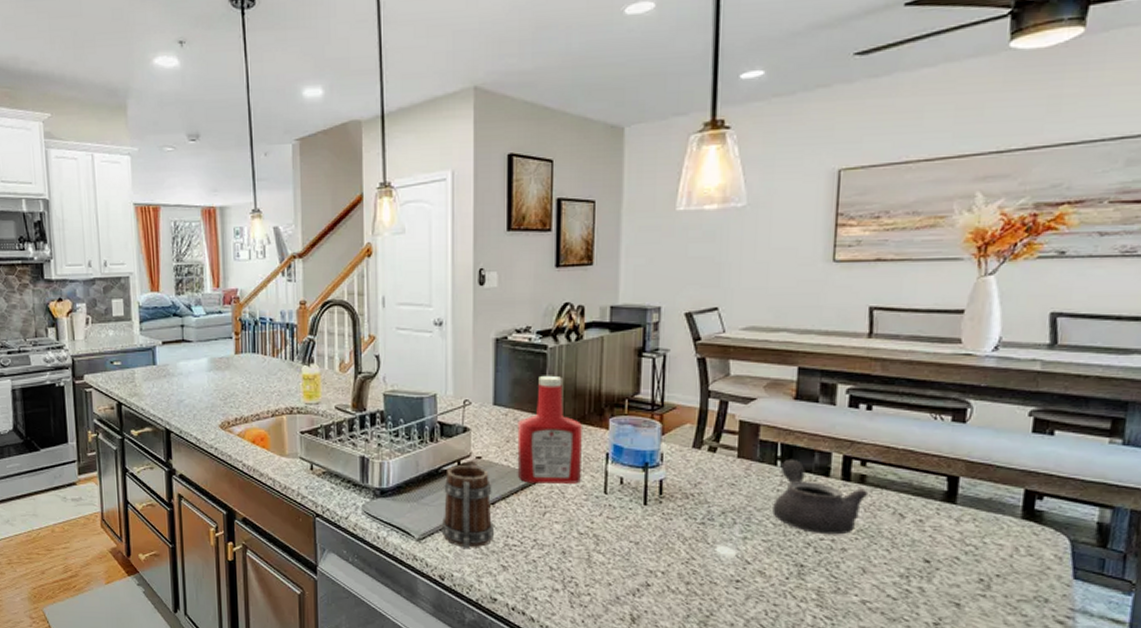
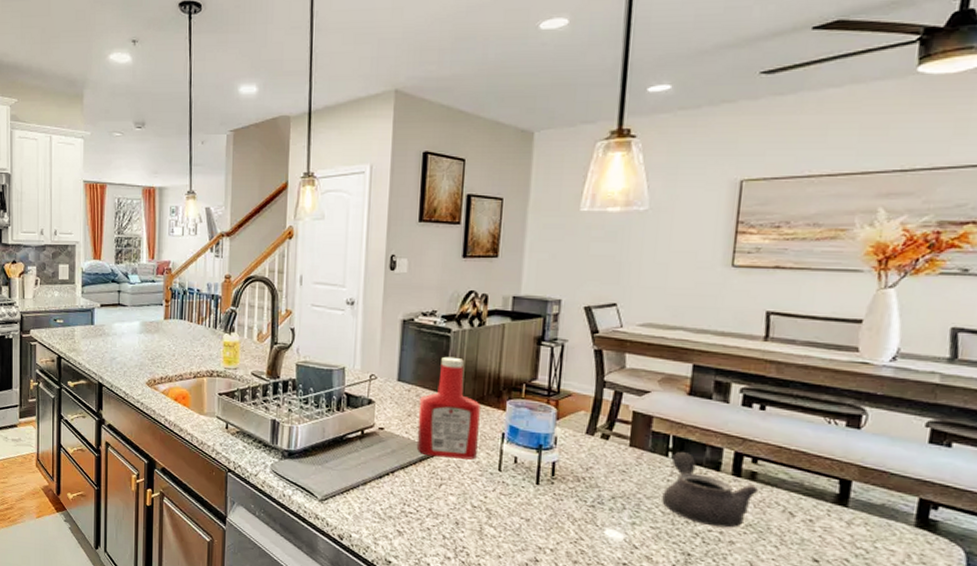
mug: present [441,465,495,548] -> none [342,434,393,513]

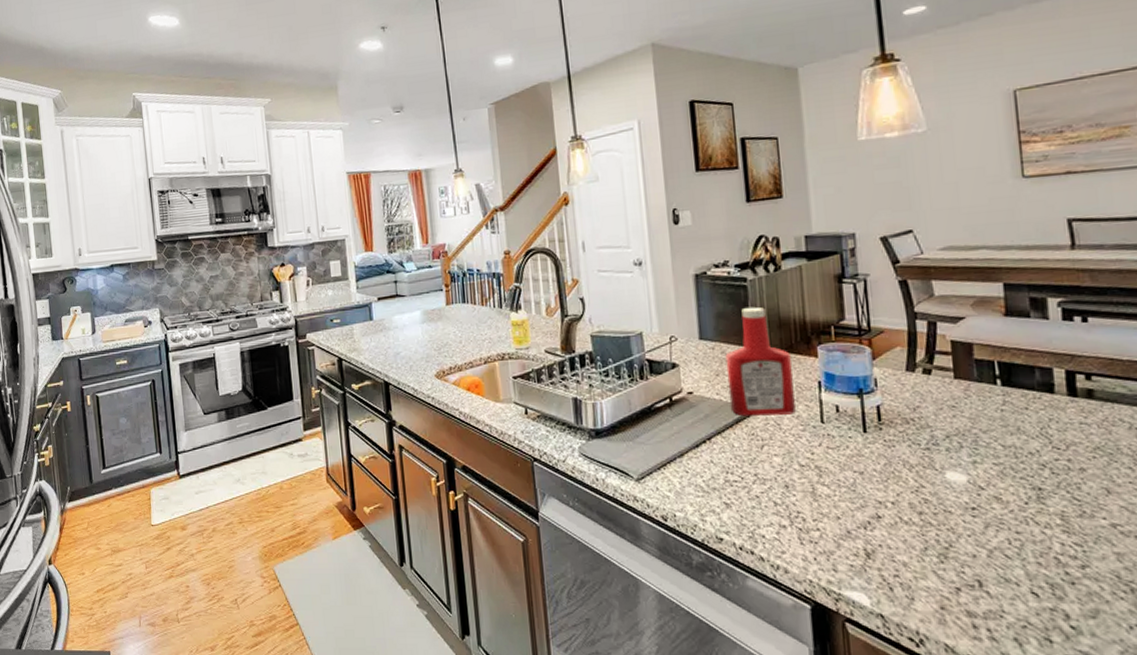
teapot: present [662,451,759,528] -> none [999,376,1100,455]

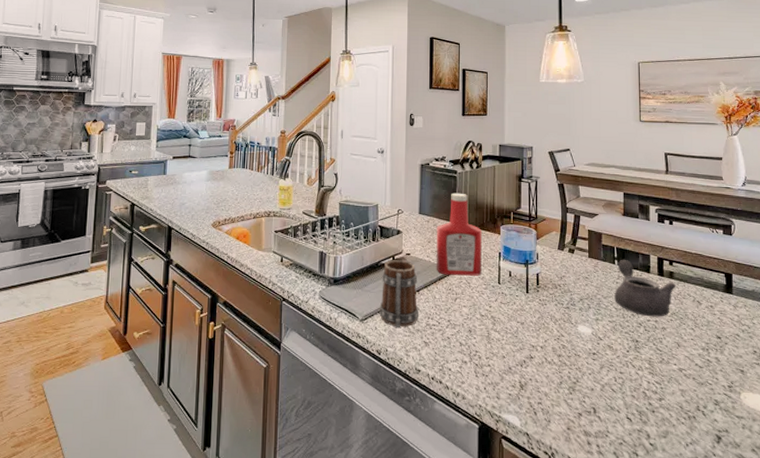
mug: none [657,401,714,486] -> present [379,260,420,327]
teapot: none [999,376,1100,455] -> present [614,259,677,317]

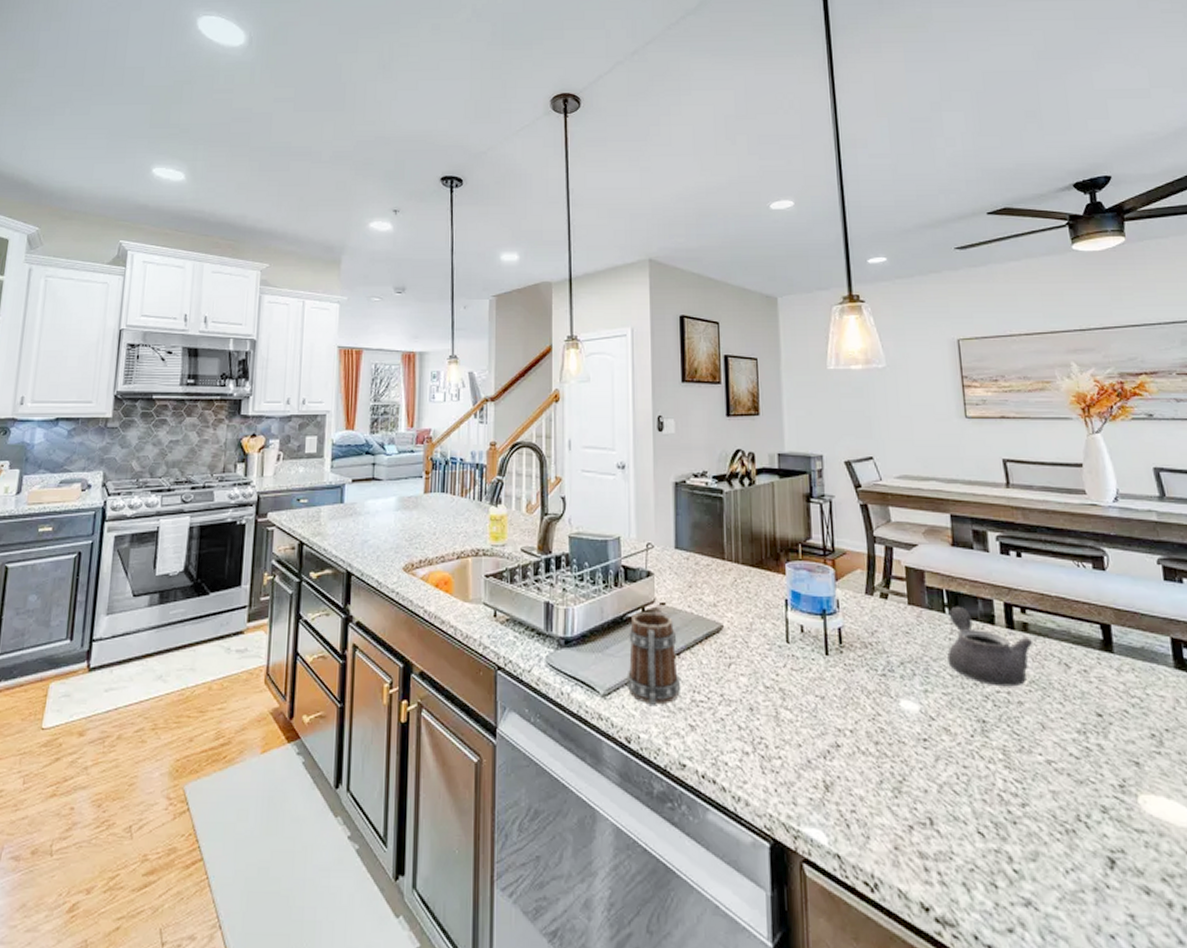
ketchup bottle: present [436,192,482,276] -> none [699,519,763,632]

